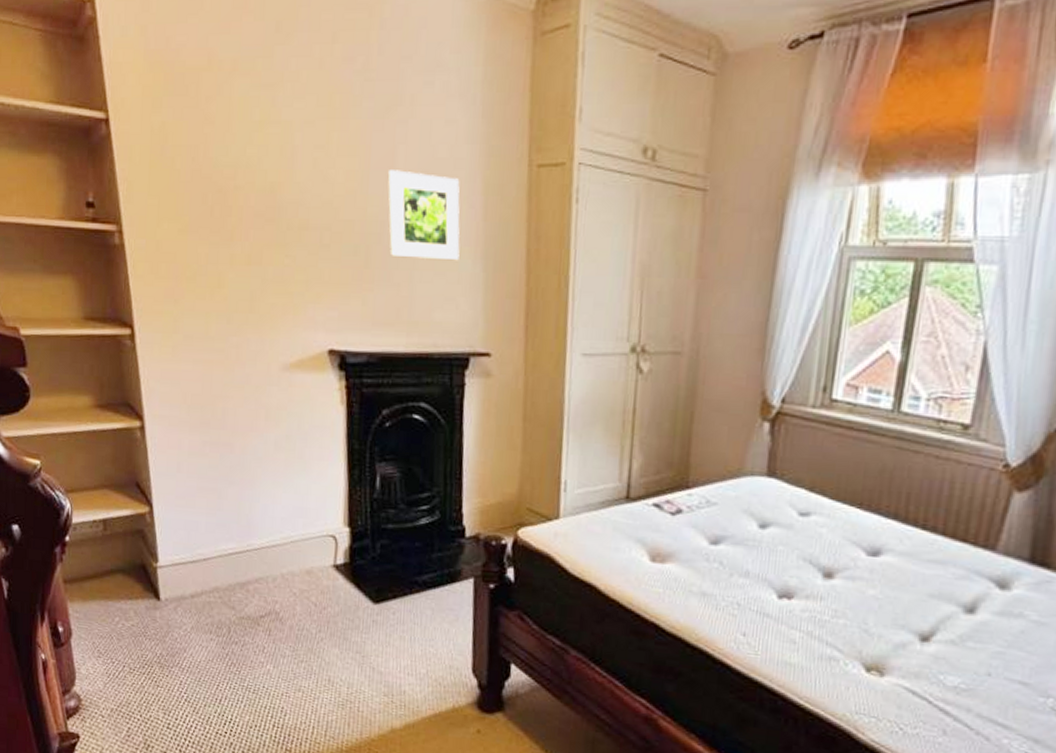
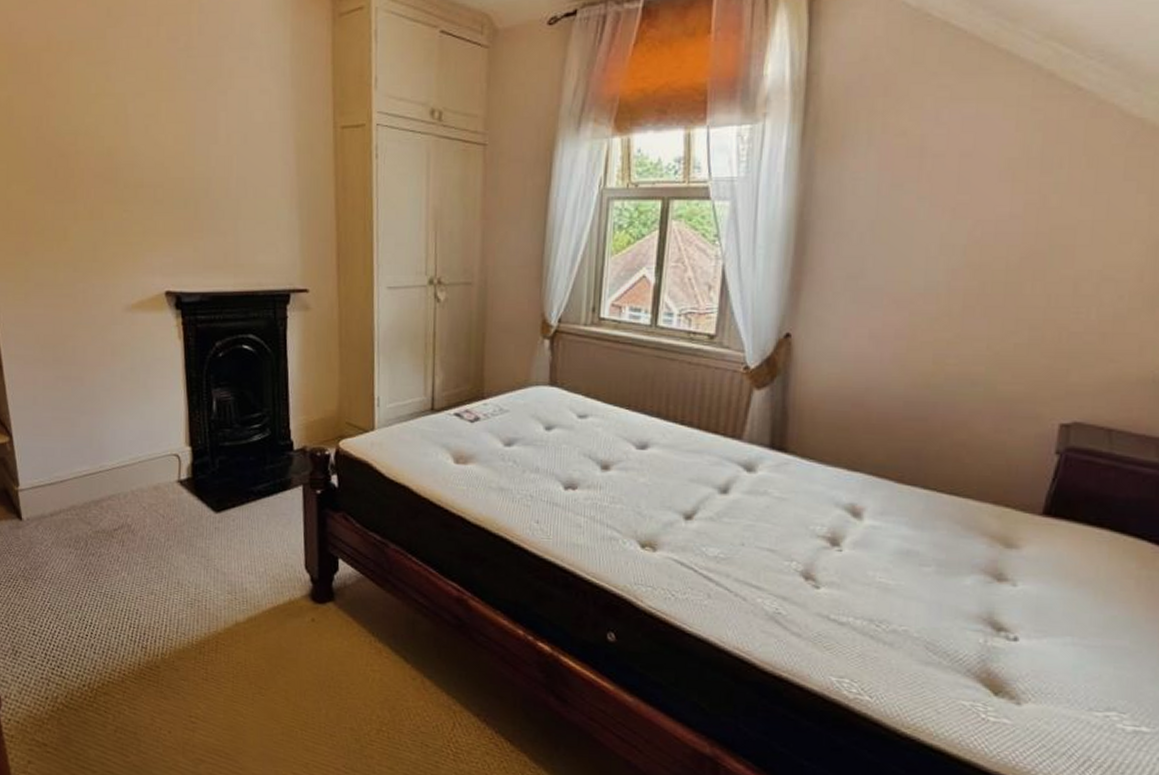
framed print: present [387,170,460,261] -> none [211,134,277,211]

